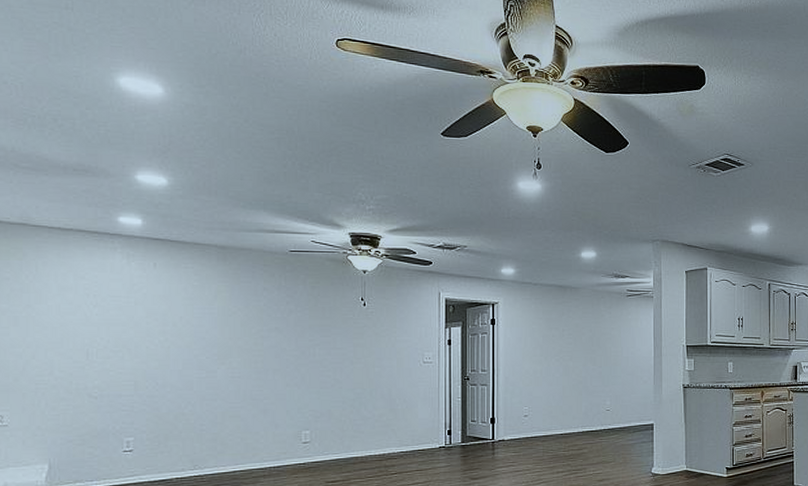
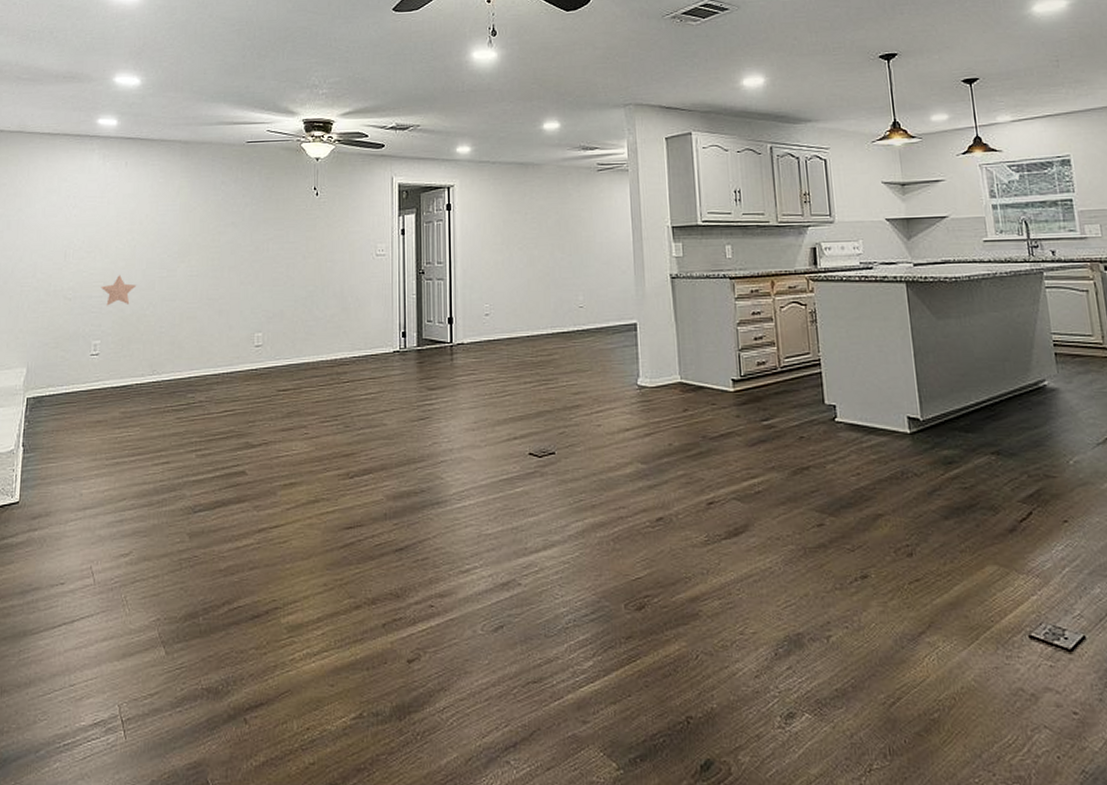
decorative star: none [131,375,172,405] -> present [100,275,136,306]

